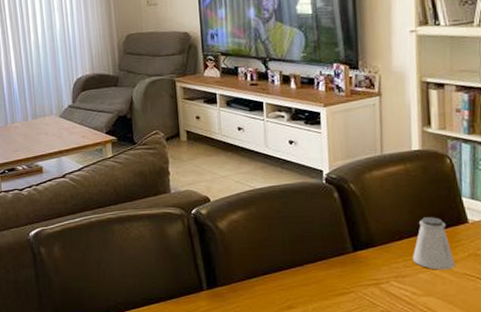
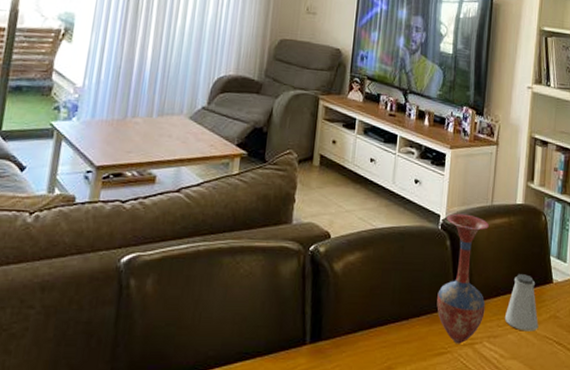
vase: none [330,166,388,285] -> present [437,213,489,344]

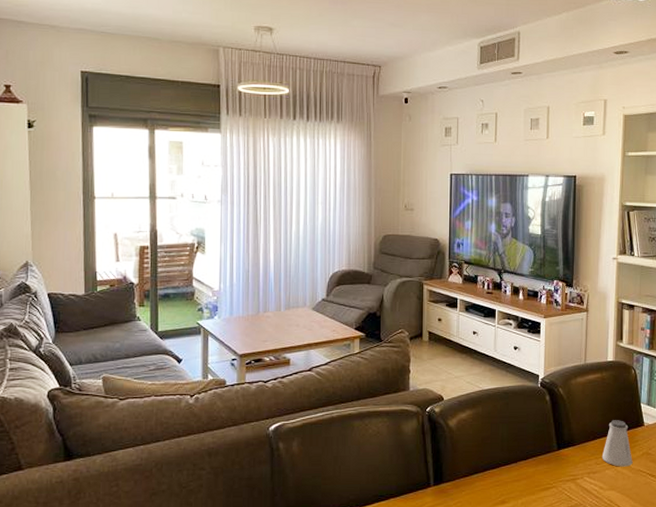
vase: present [437,213,489,344] -> none [541,372,584,480]

